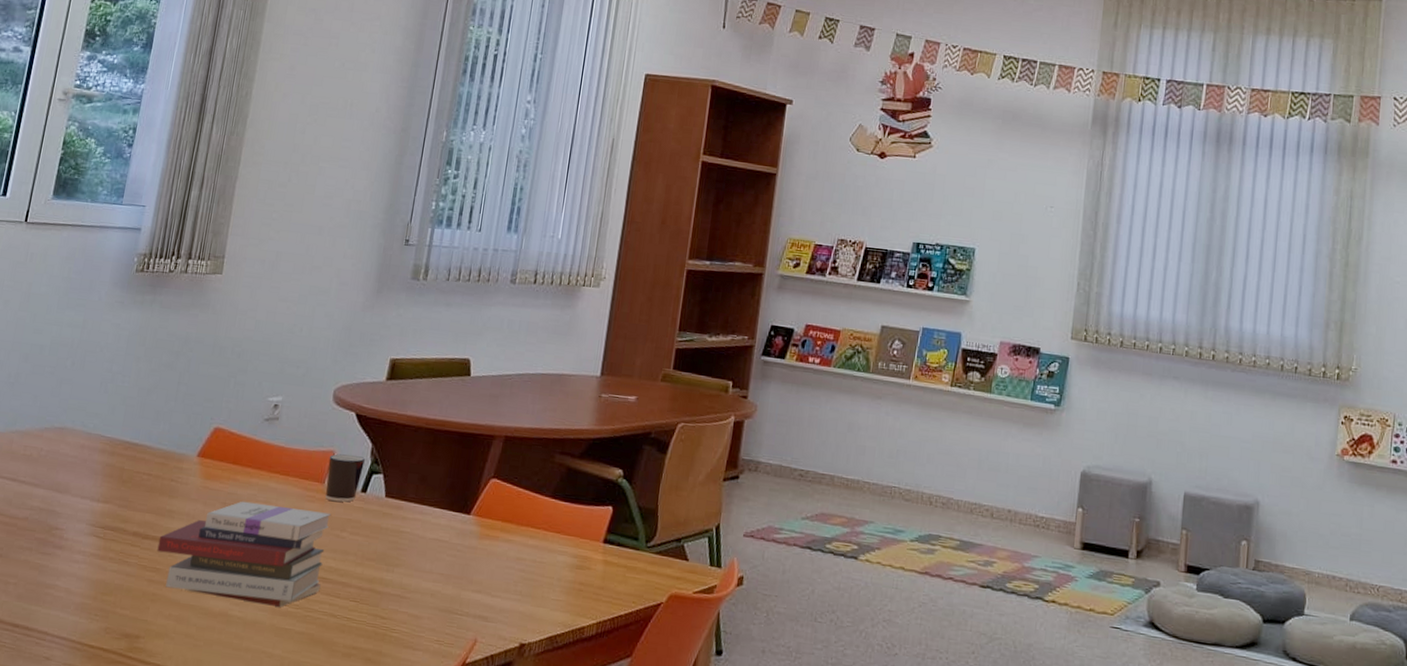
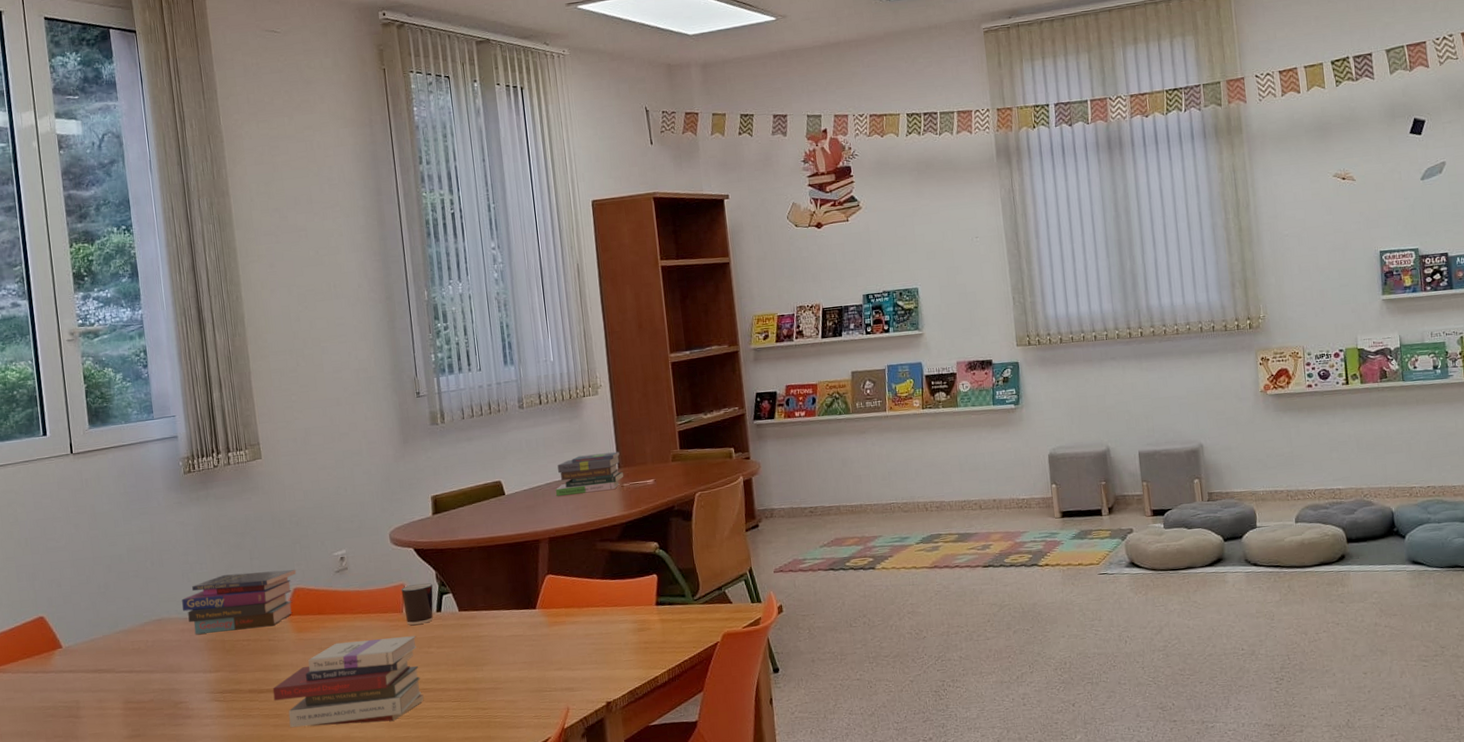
books: none [90,394,223,464] -> present [182,569,297,634]
books: none [526,351,606,399] -> present [556,452,623,496]

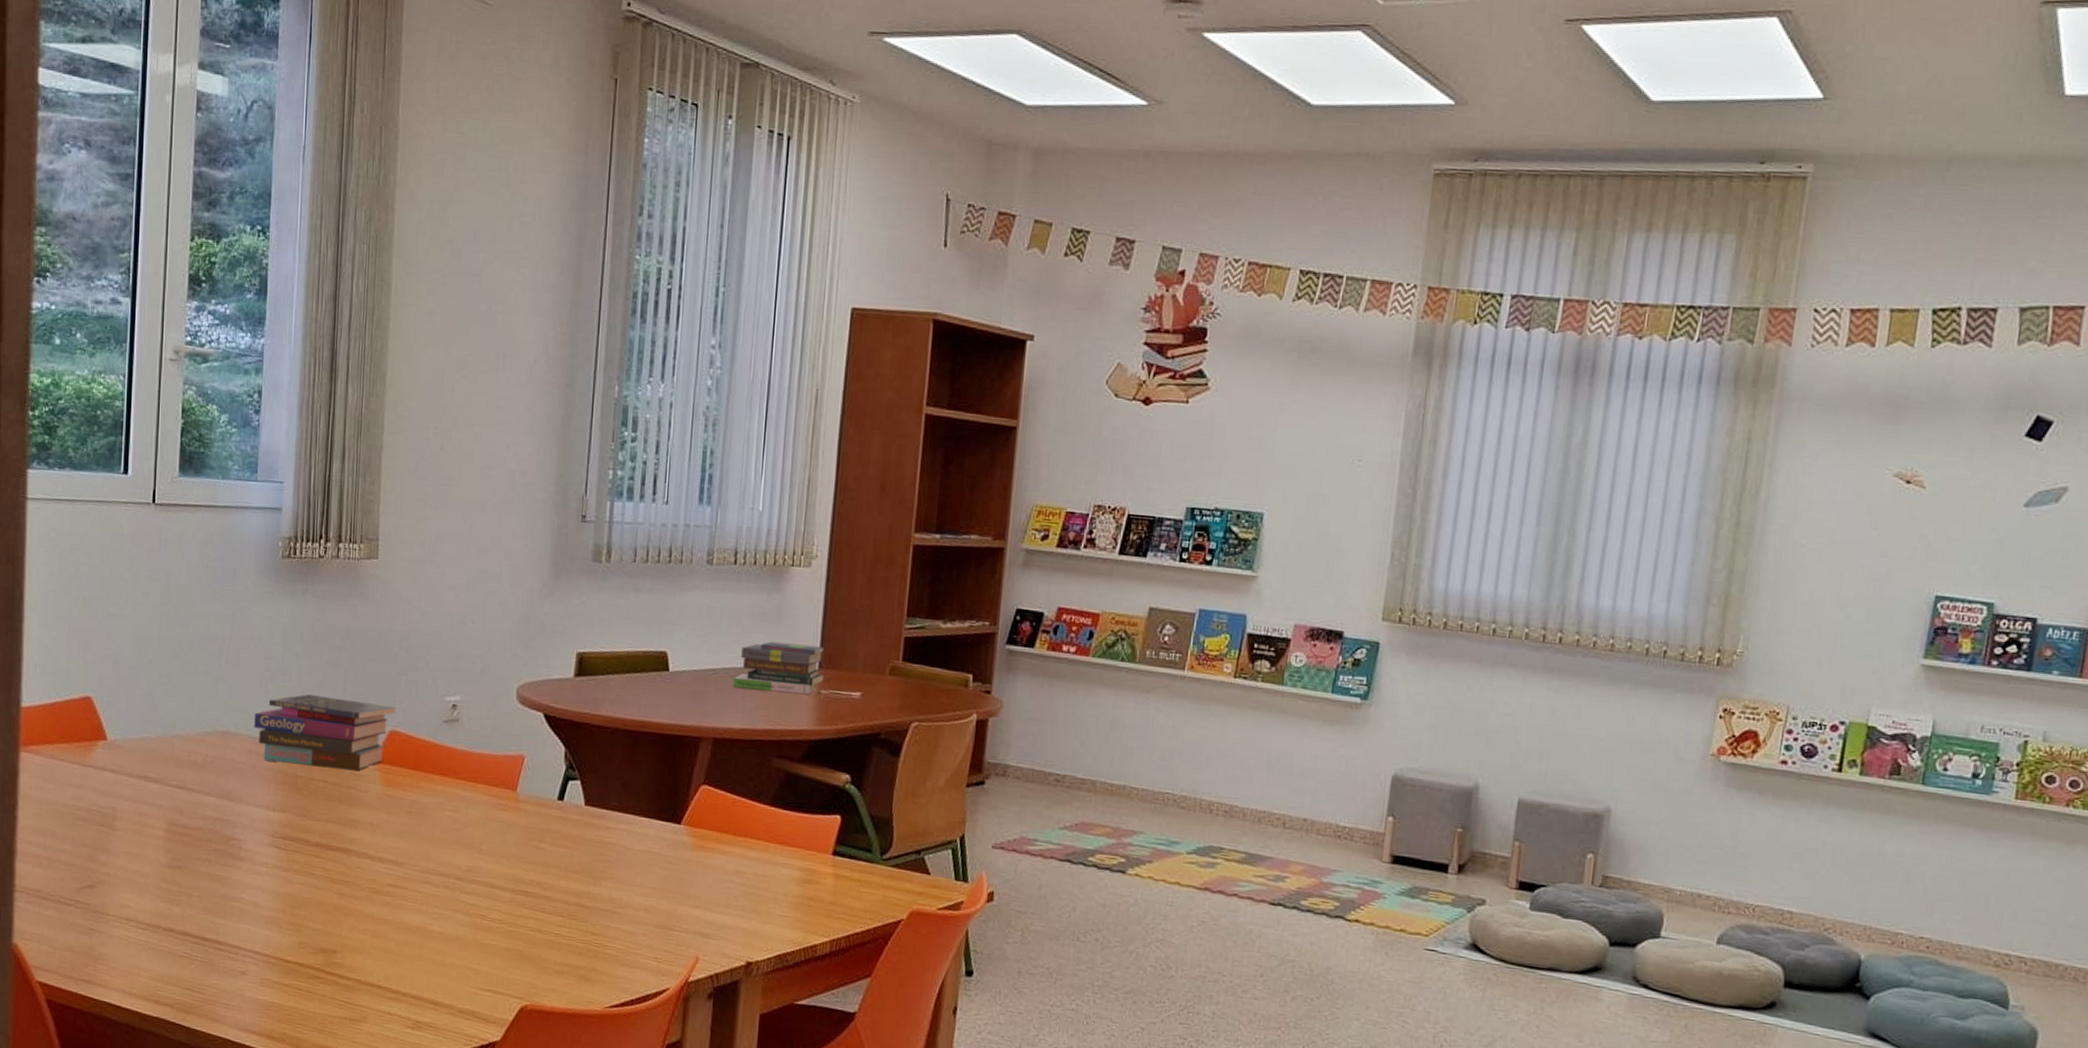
books: present [272,635,424,728] -> none [343,809,528,922]
mug: present [401,583,434,625] -> none [518,758,558,811]

